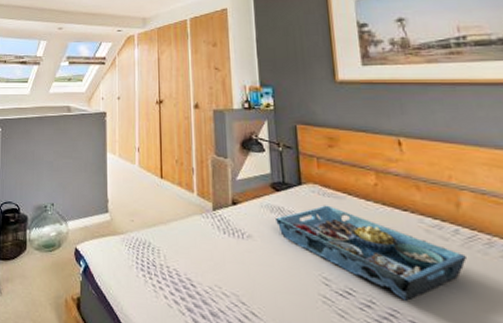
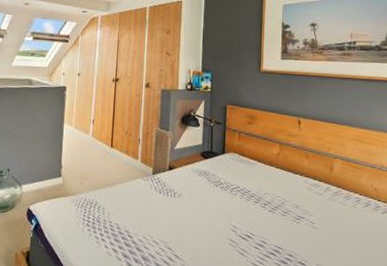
serving tray: present [274,205,466,301] -> none [201,169,331,240]

